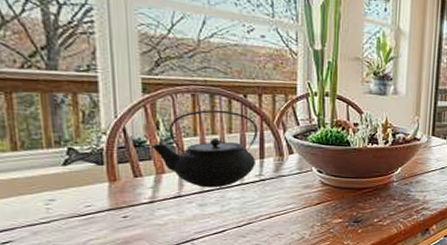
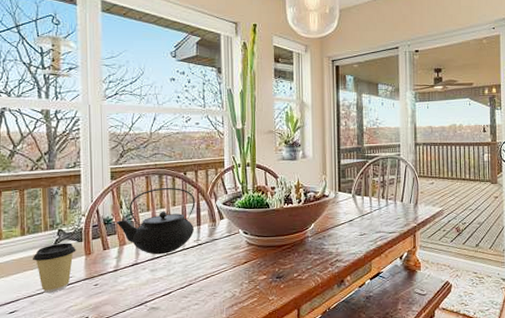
coffee cup: none [31,164,96,223] -> present [33,242,76,293]

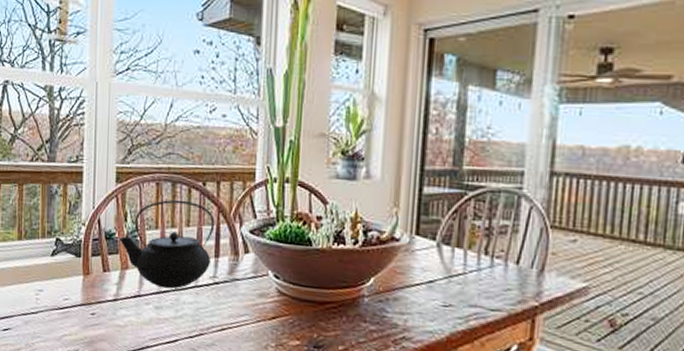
coffee cup: present [33,242,76,293] -> none [29,255,74,315]

